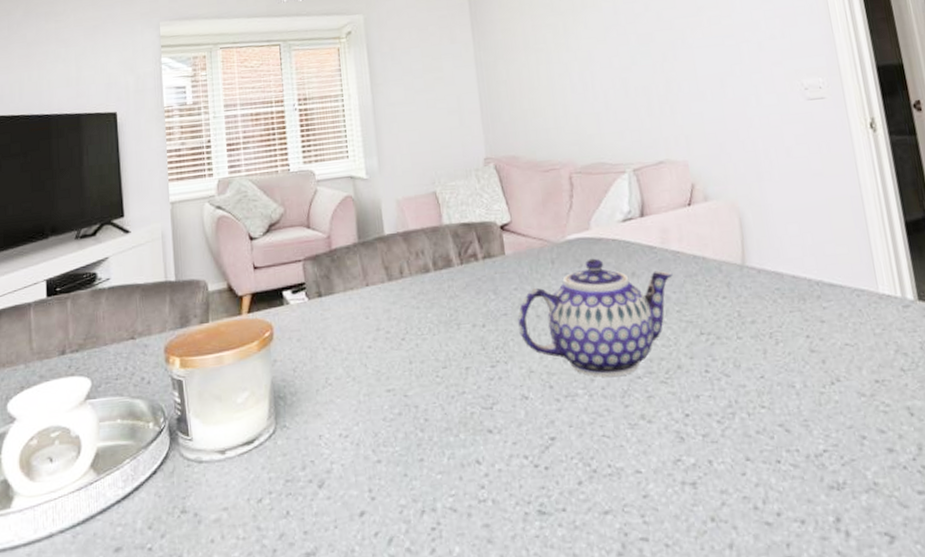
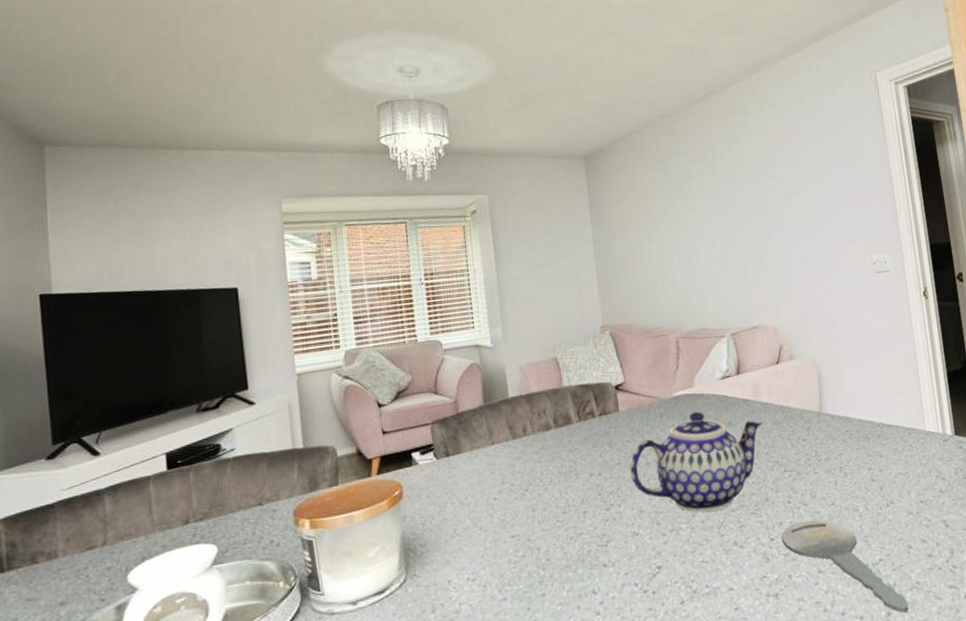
key: none [698,395,865,520] -> present [781,519,909,613]

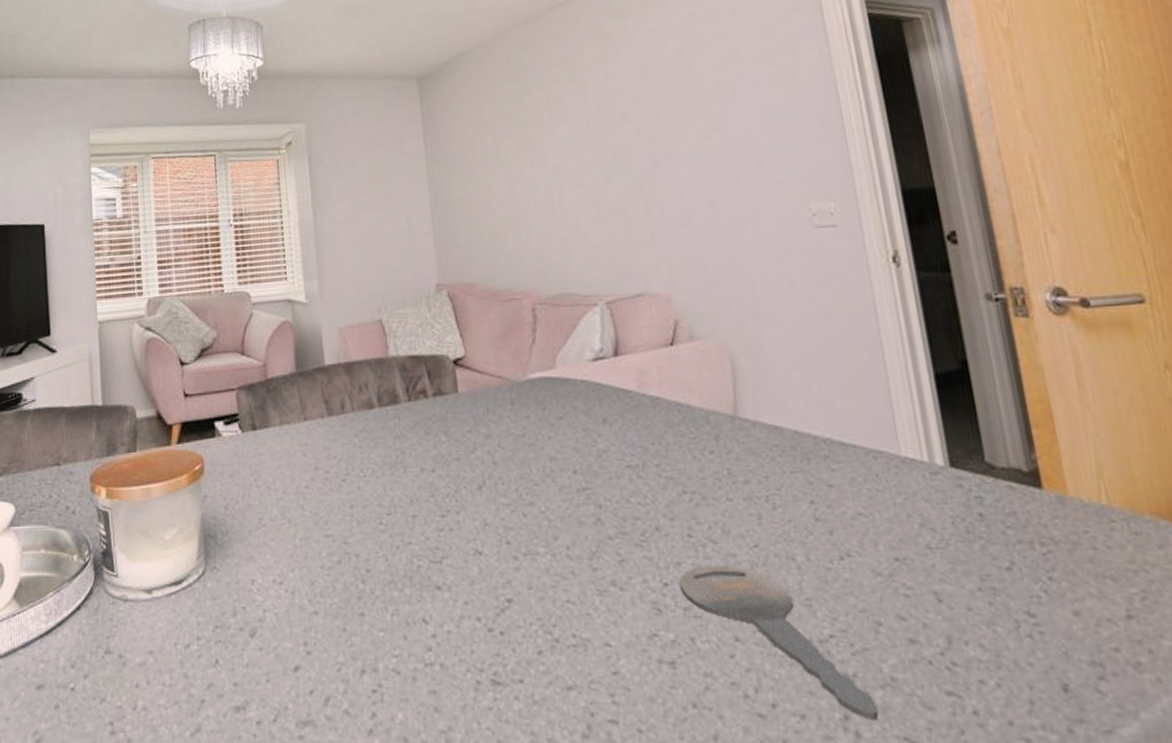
teapot: present [630,411,763,513] -> none [471,400,651,535]

